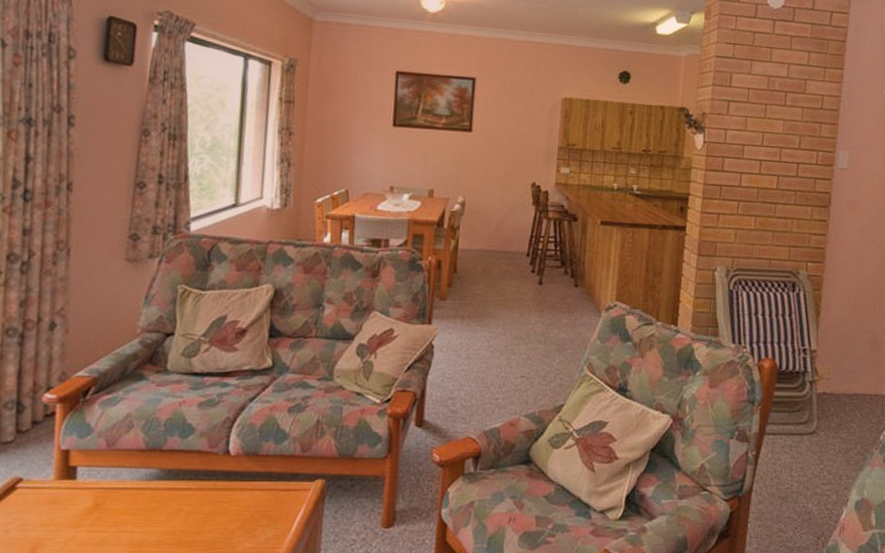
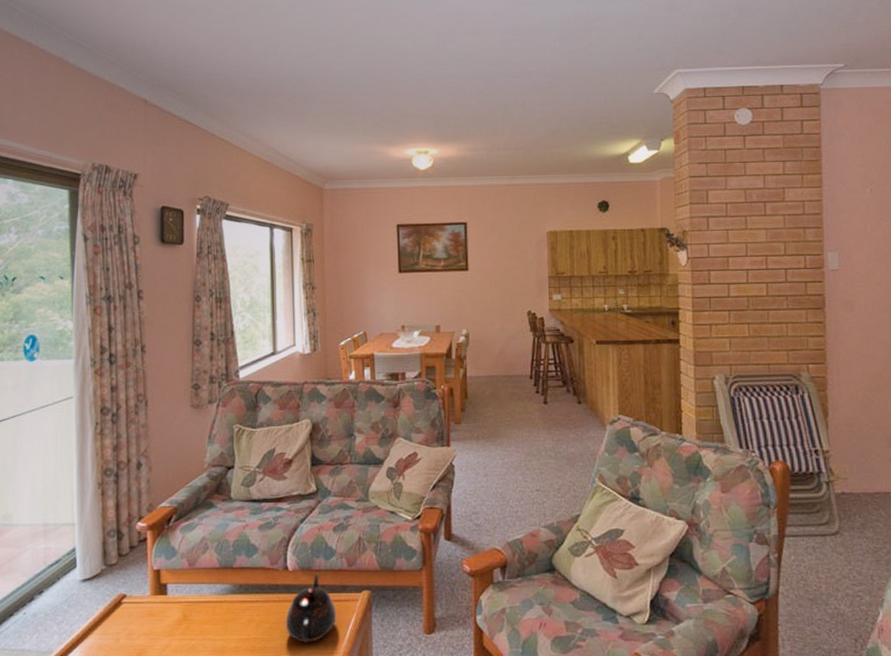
teapot: none [220,459,284,538] -> present [285,573,337,644]

